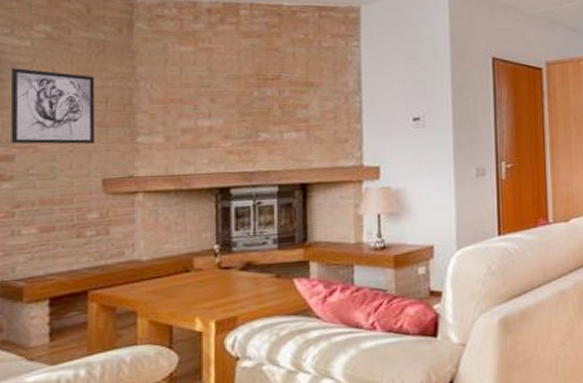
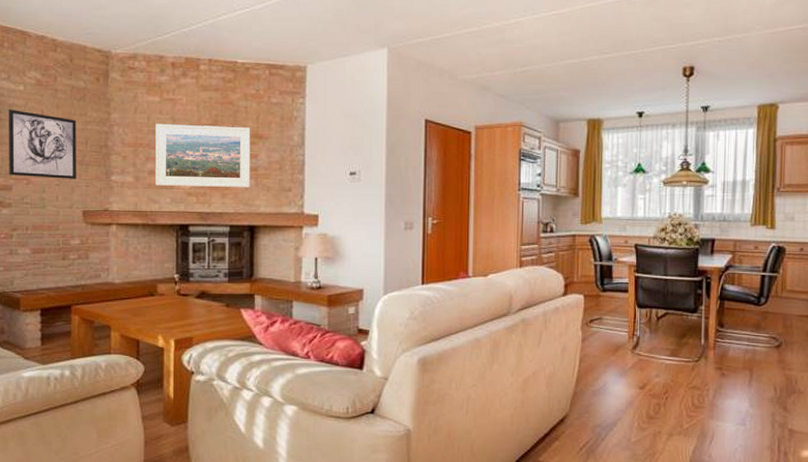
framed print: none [189,75,301,145] -> present [155,123,251,187]

